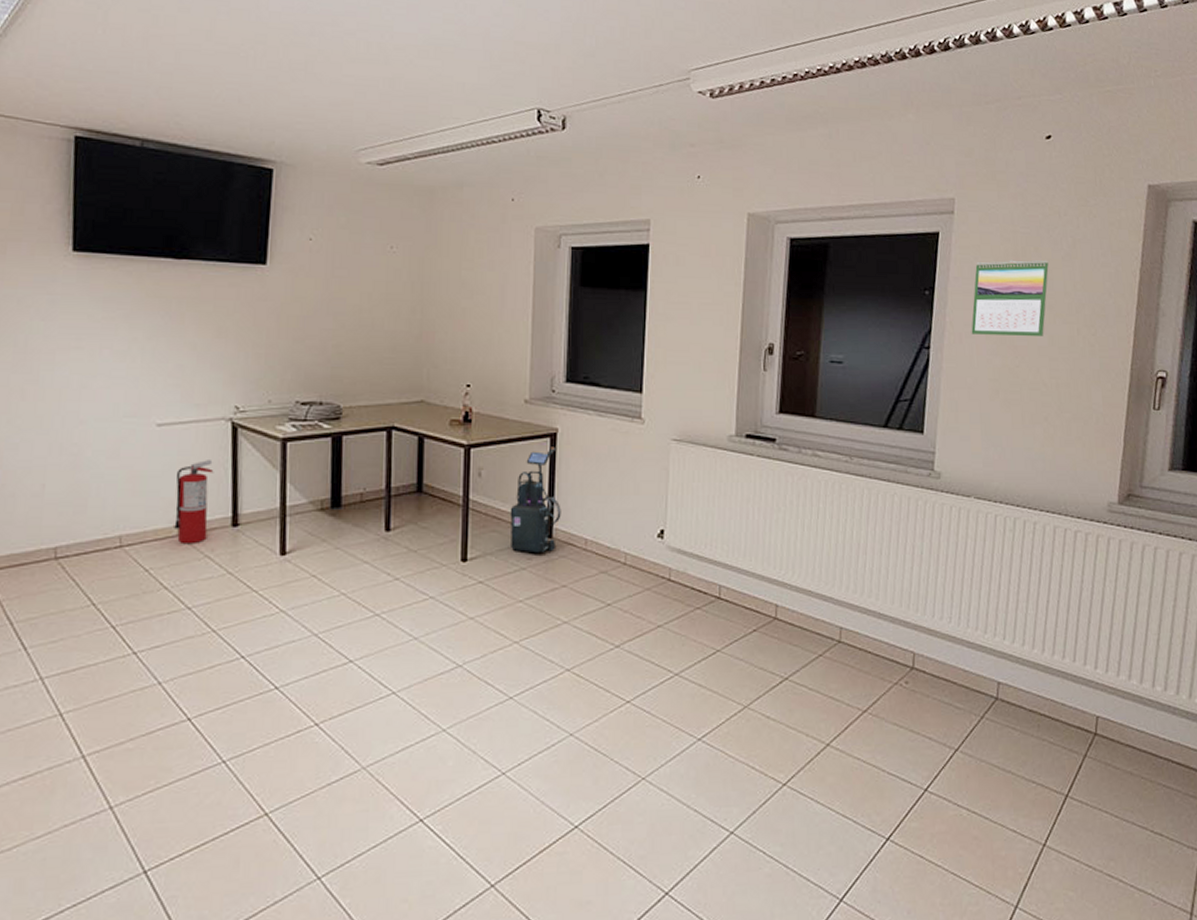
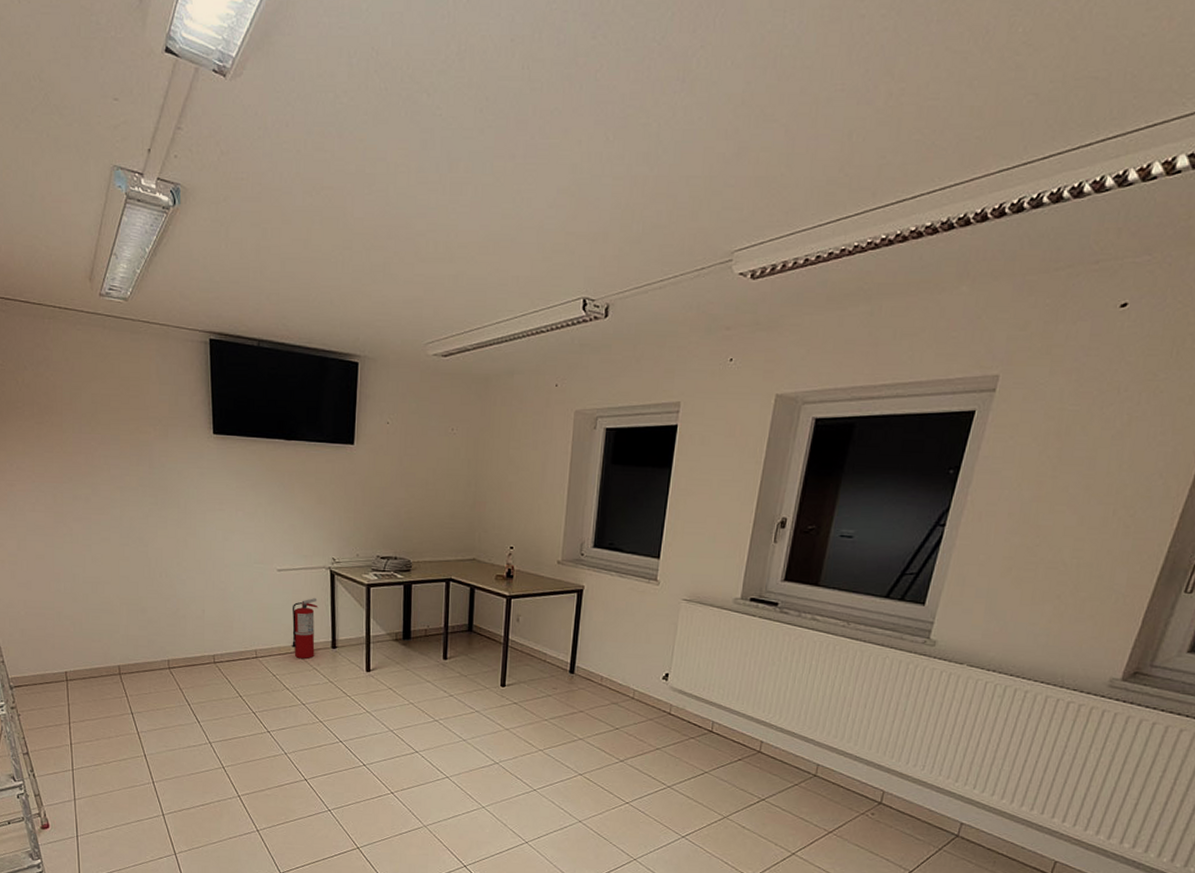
vacuum cleaner: present [510,447,561,554] -> none [540,600,583,685]
calendar: present [971,260,1049,336] -> none [992,438,1095,516]

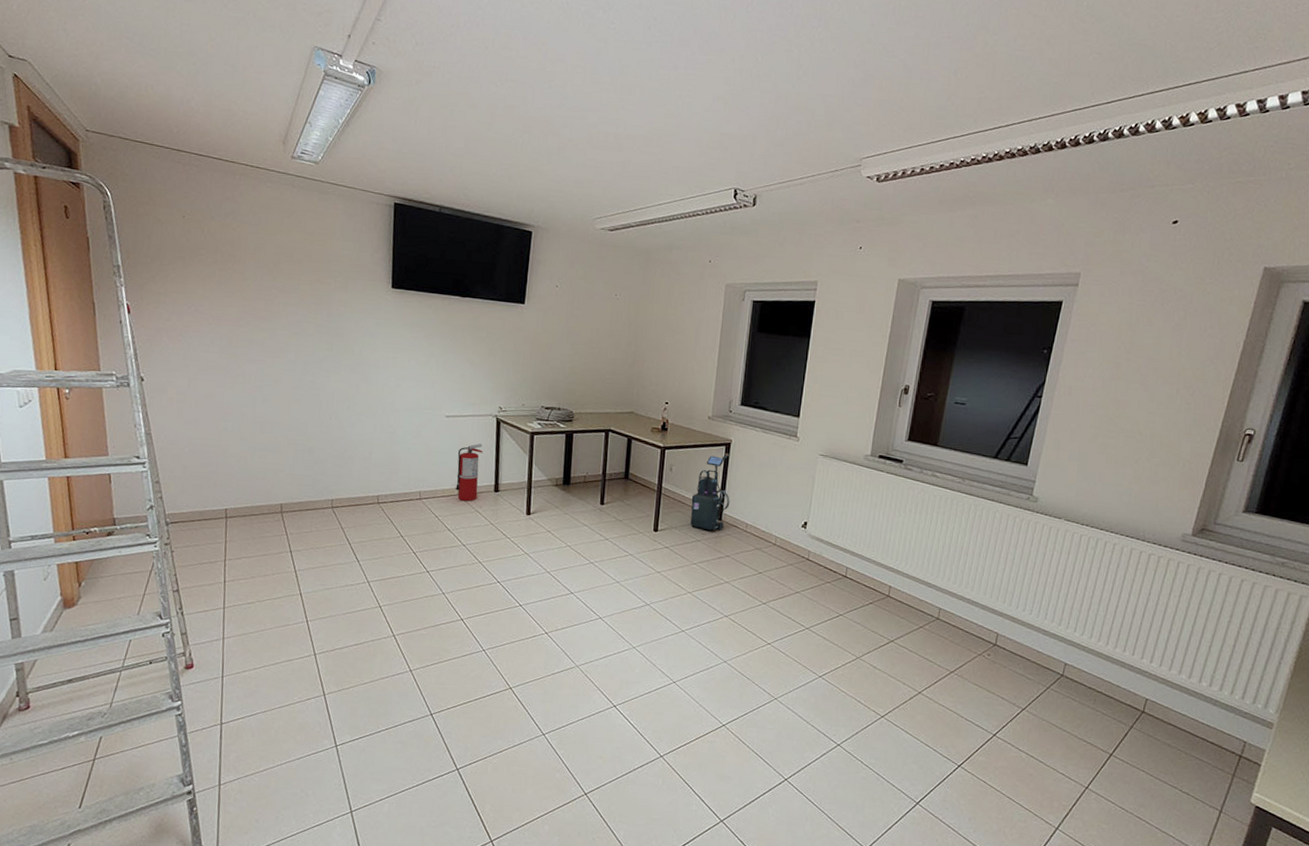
vacuum cleaner: none [540,600,583,685] -> present [690,453,730,531]

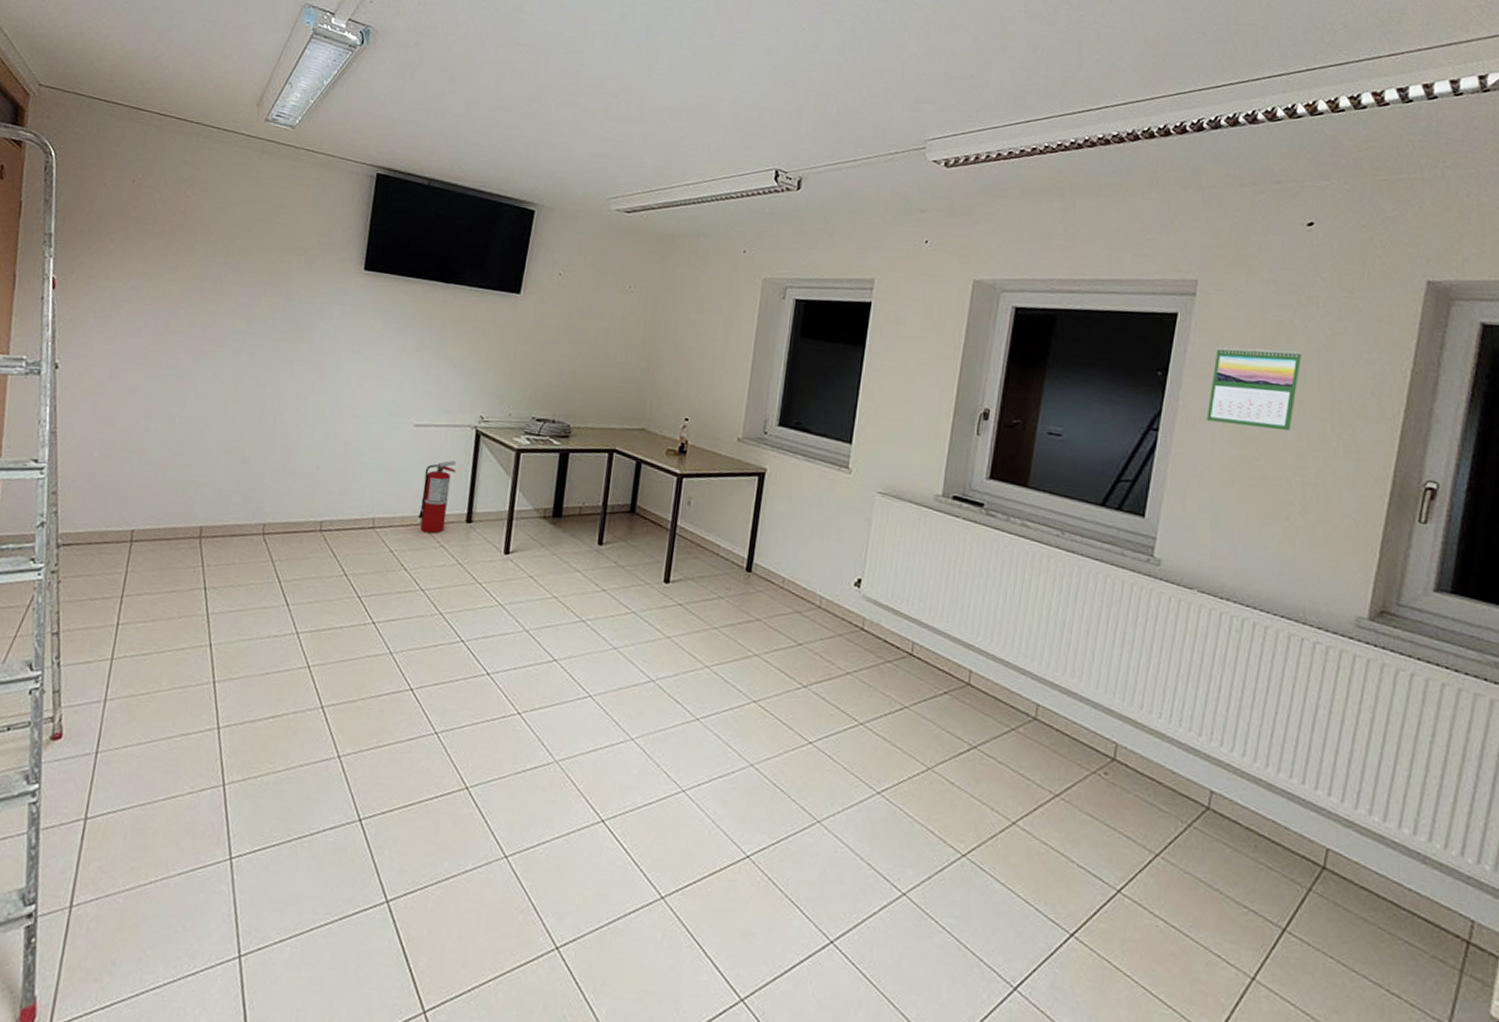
vacuum cleaner: present [690,453,730,531] -> none [711,485,764,585]
calendar: none [1080,327,1159,393] -> present [1206,347,1301,430]

